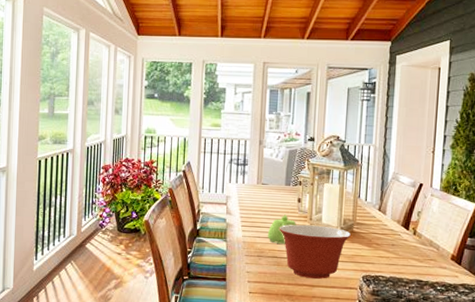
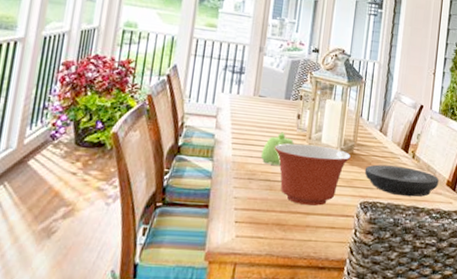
plate: none [365,241,443,271] -> present [364,164,439,197]

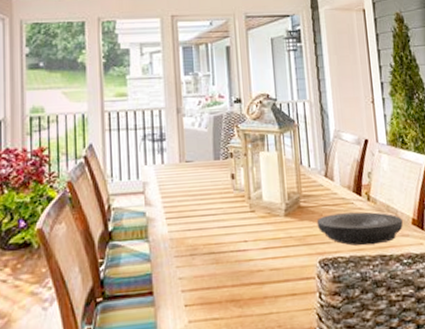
teapot: present [260,132,294,165] -> none [199,196,233,235]
mixing bowl: present [274,143,352,206] -> none [212,204,299,274]

